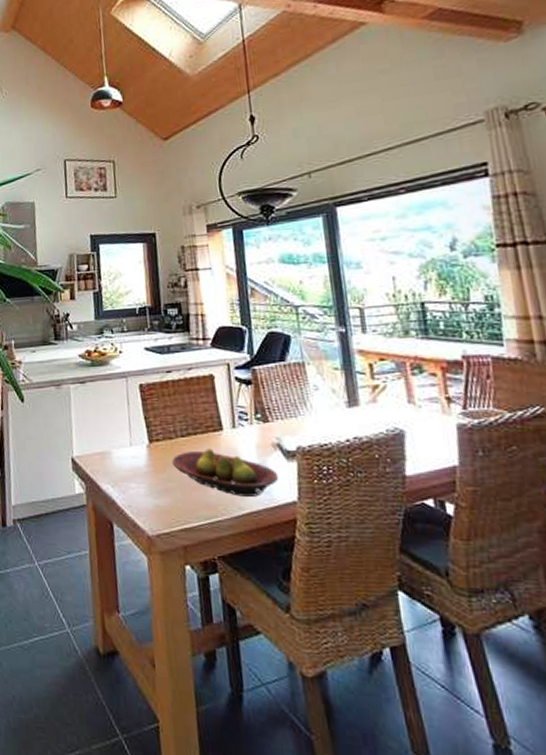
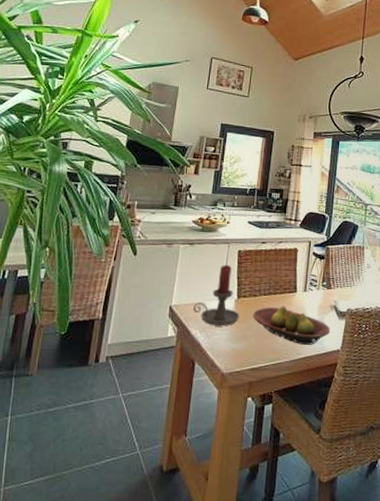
candle holder: none [99,404,156,477] -> present [193,265,240,326]

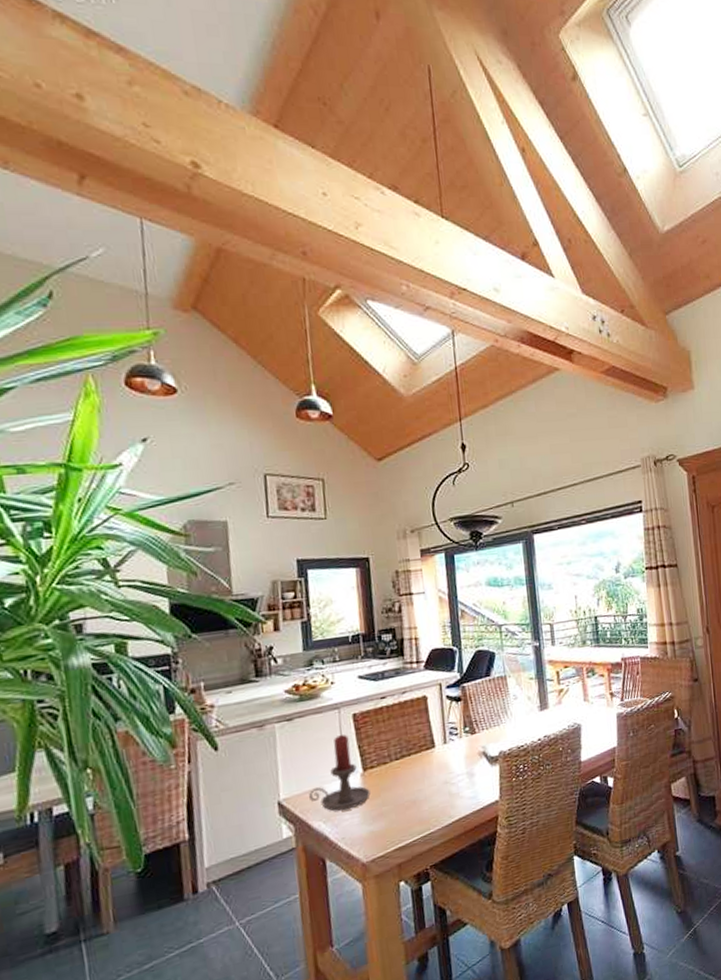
fruit bowl: present [253,306,331,345] -> none [387,766,484,807]

